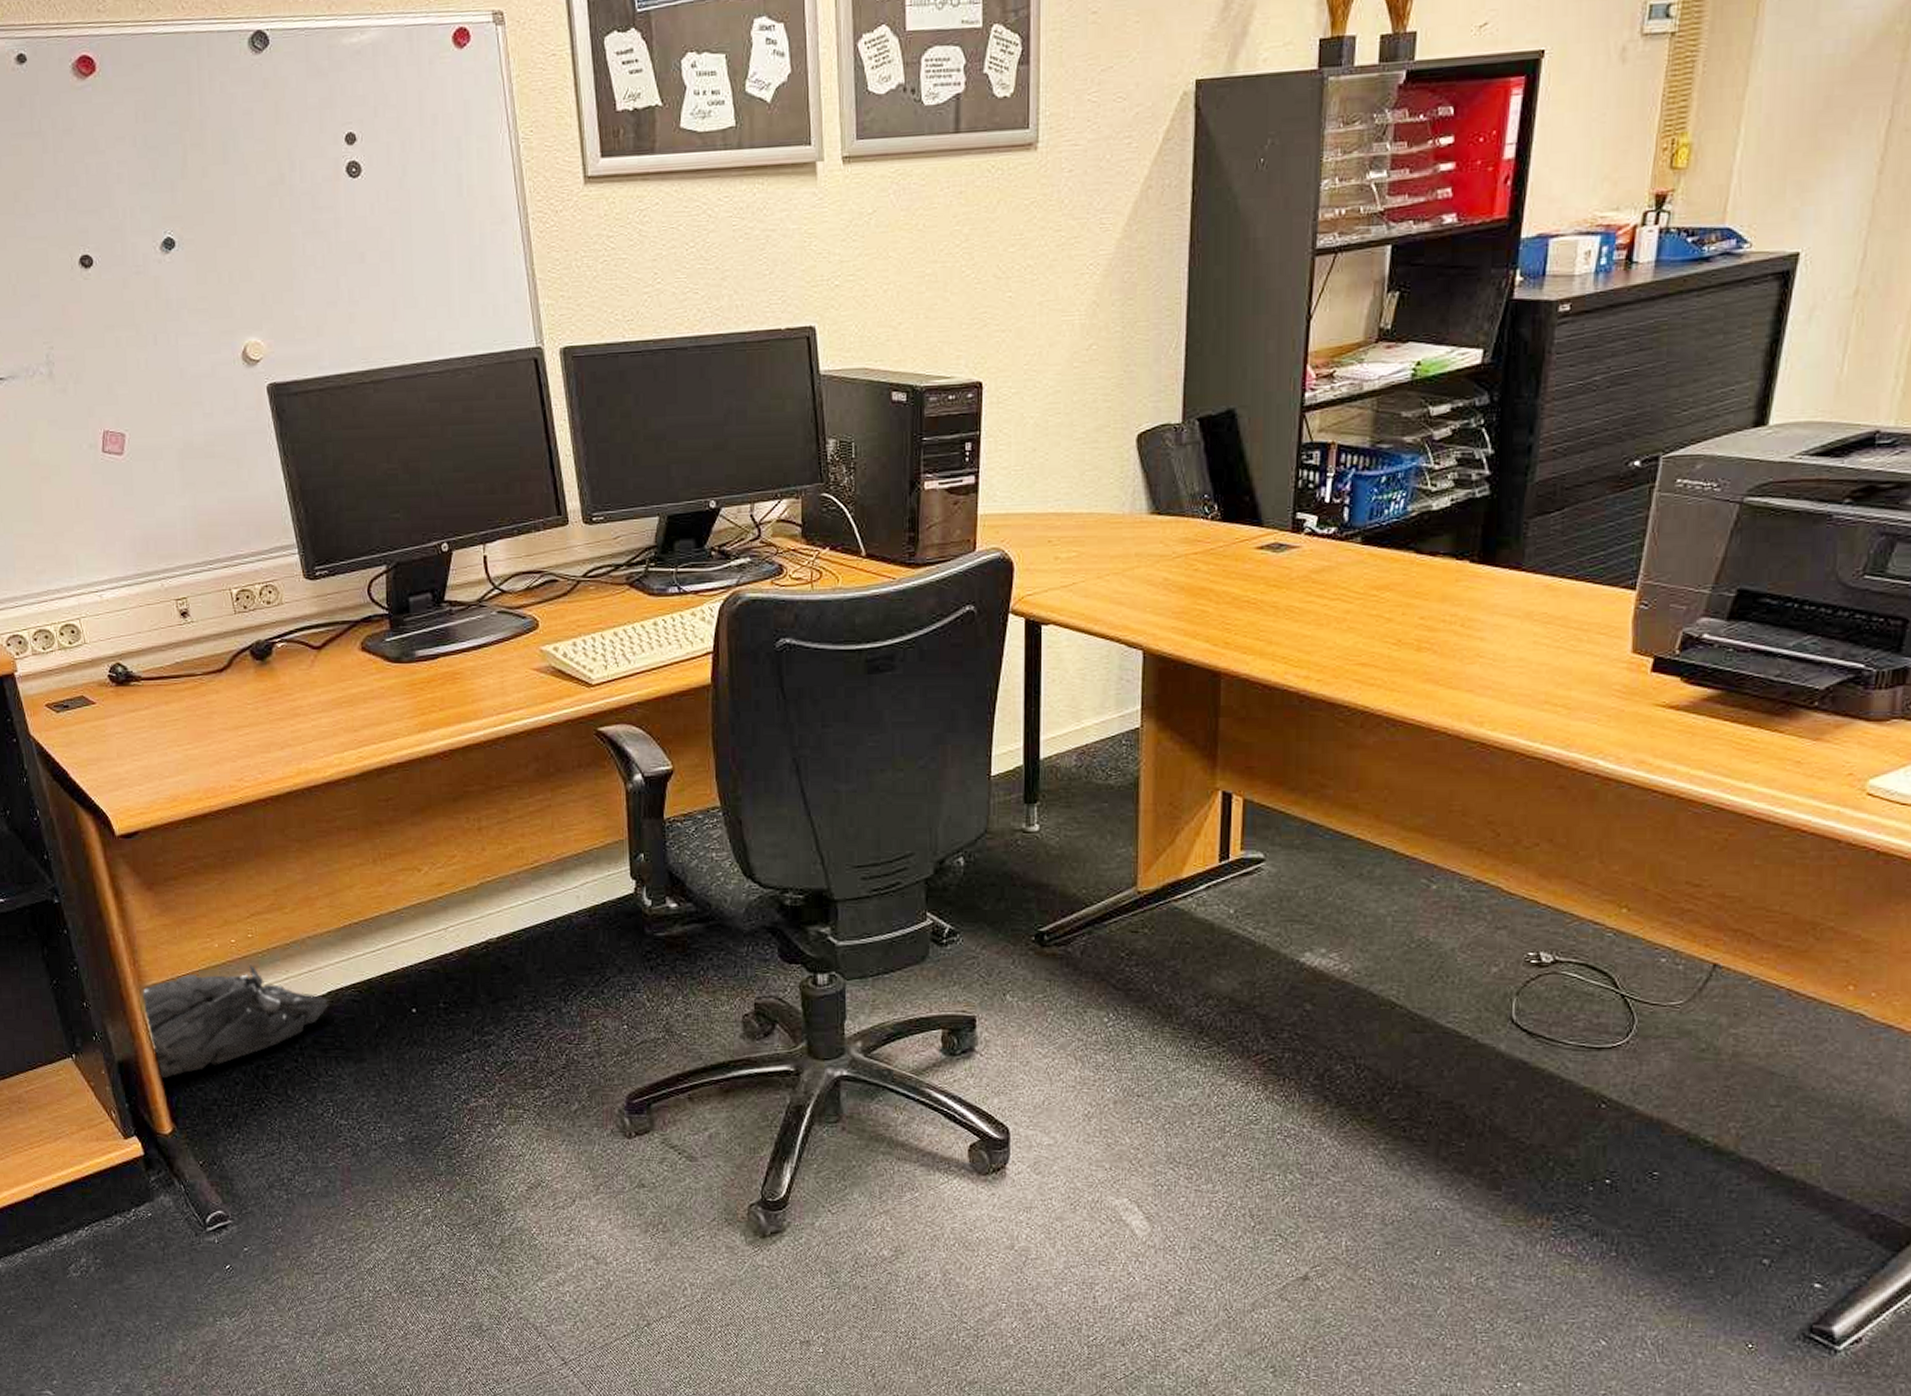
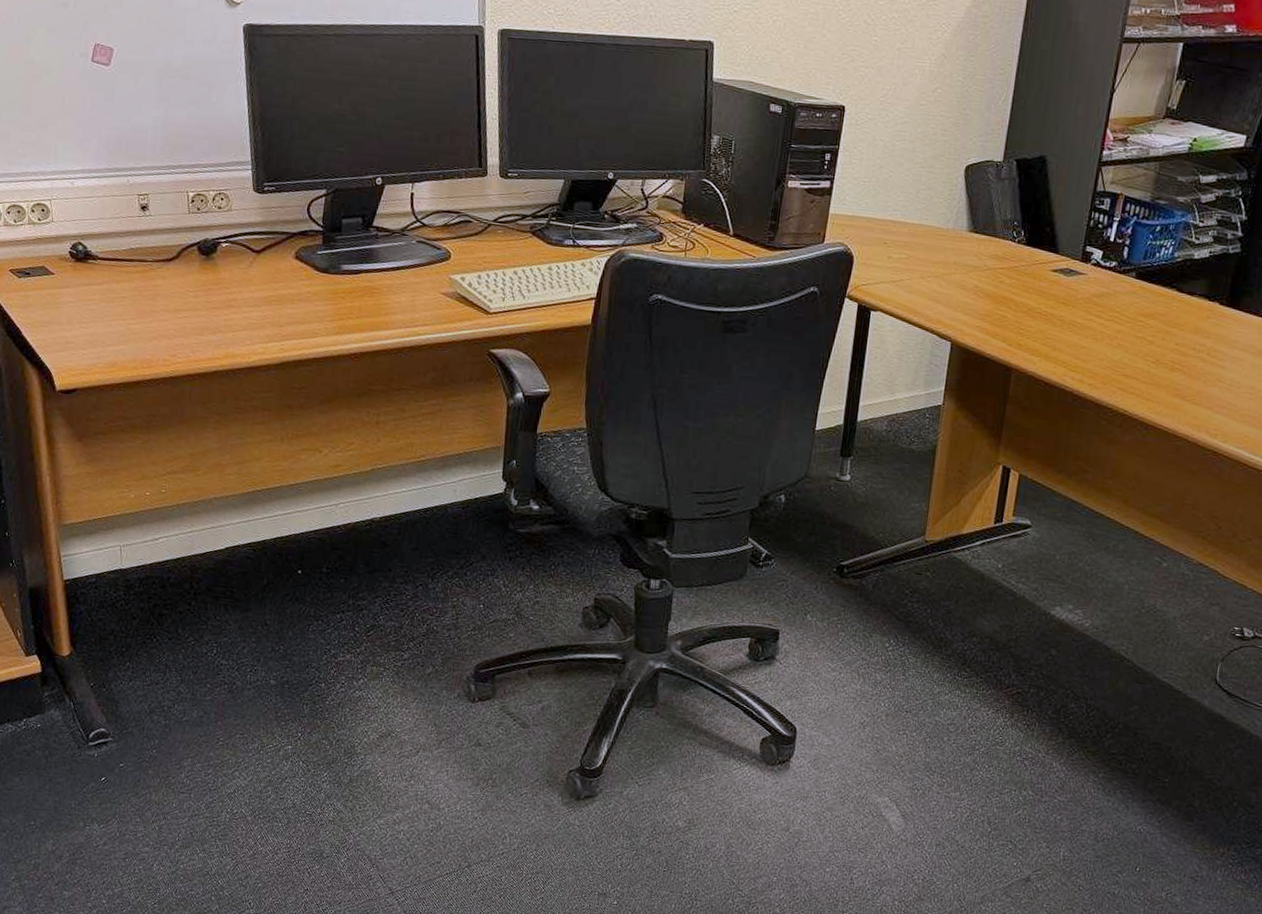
backpack: present [142,965,331,1078] -> none [59,516,227,607]

